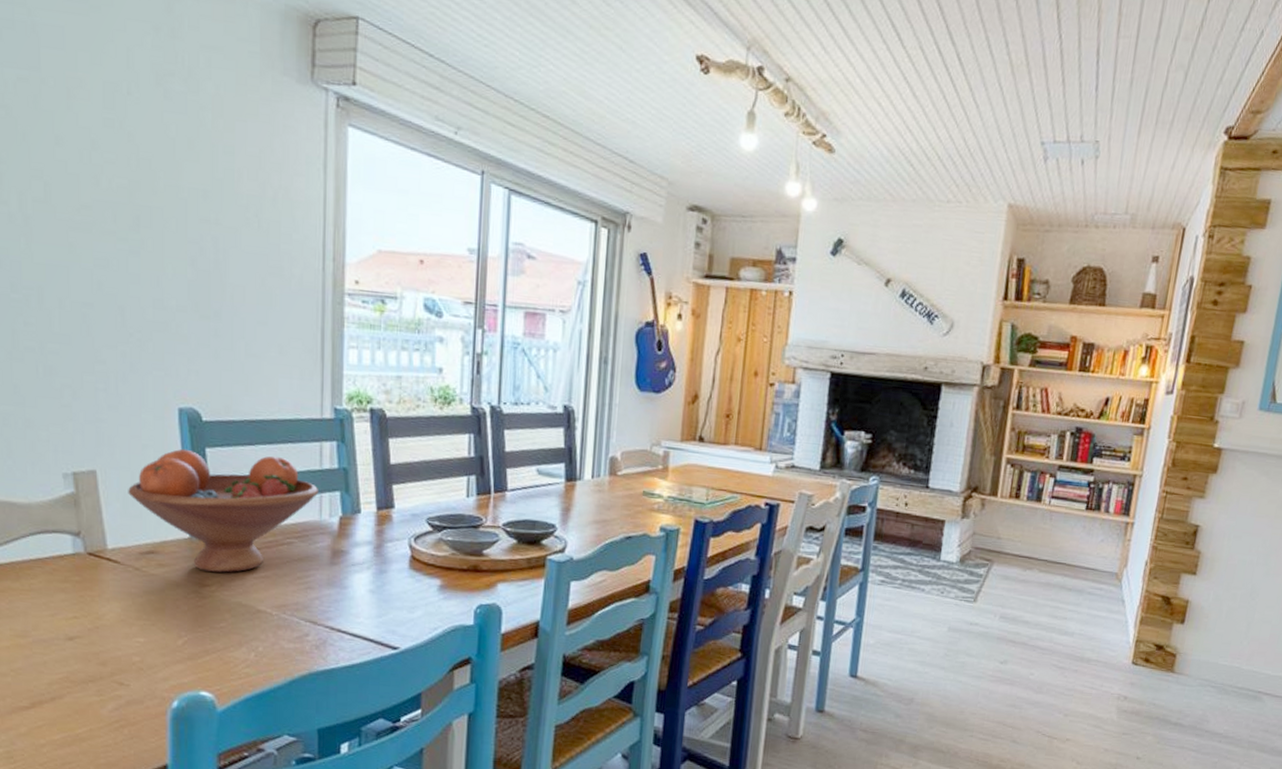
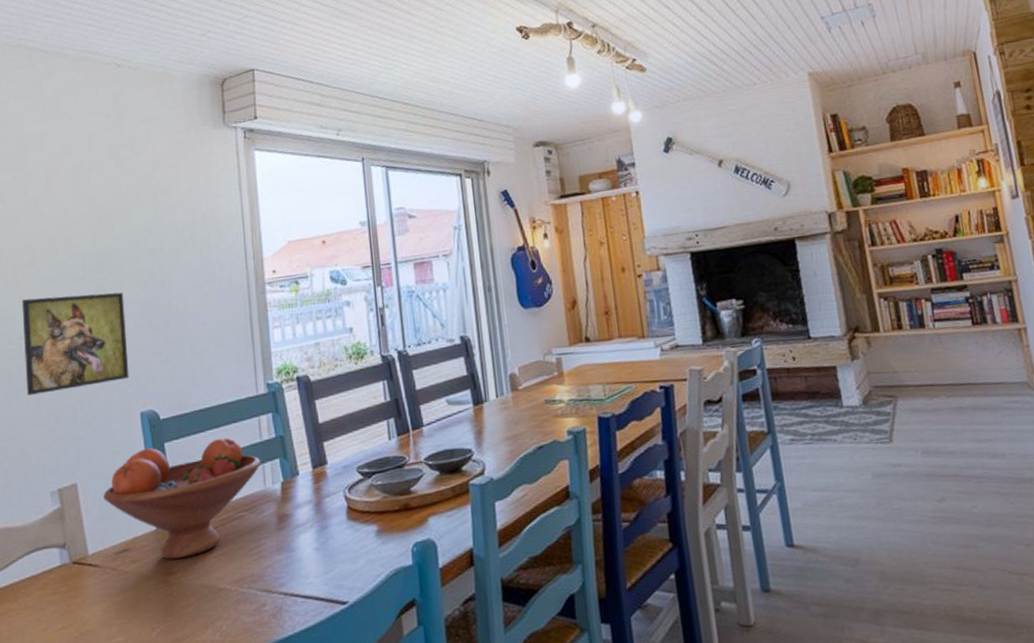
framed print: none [30,241,167,366] -> present [22,292,129,395]

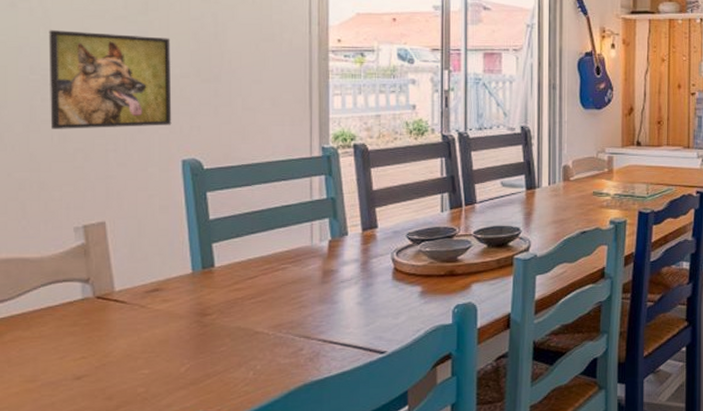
fruit bowl: present [103,437,262,560] -> none [135,193,310,302]

